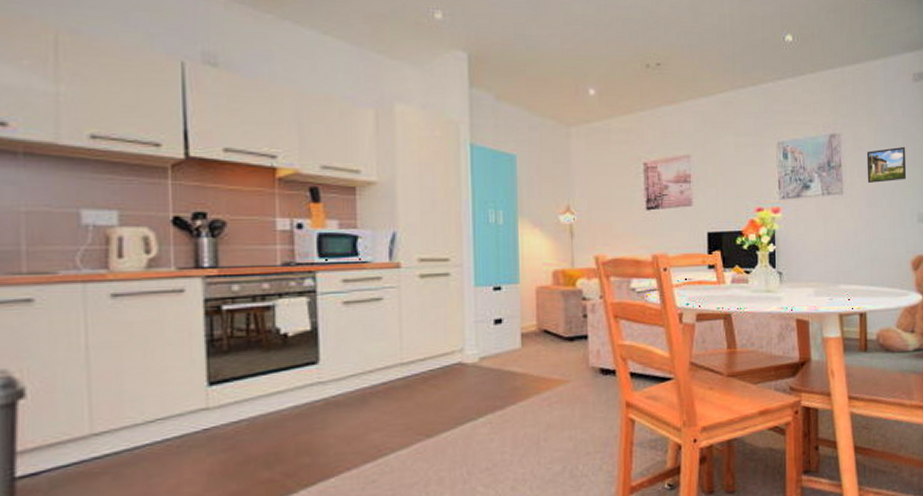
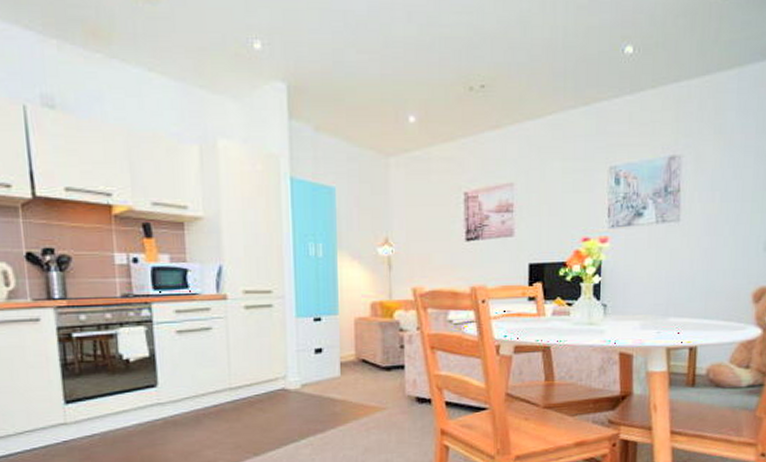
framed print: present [866,146,907,183] -> none [709,167,756,209]

